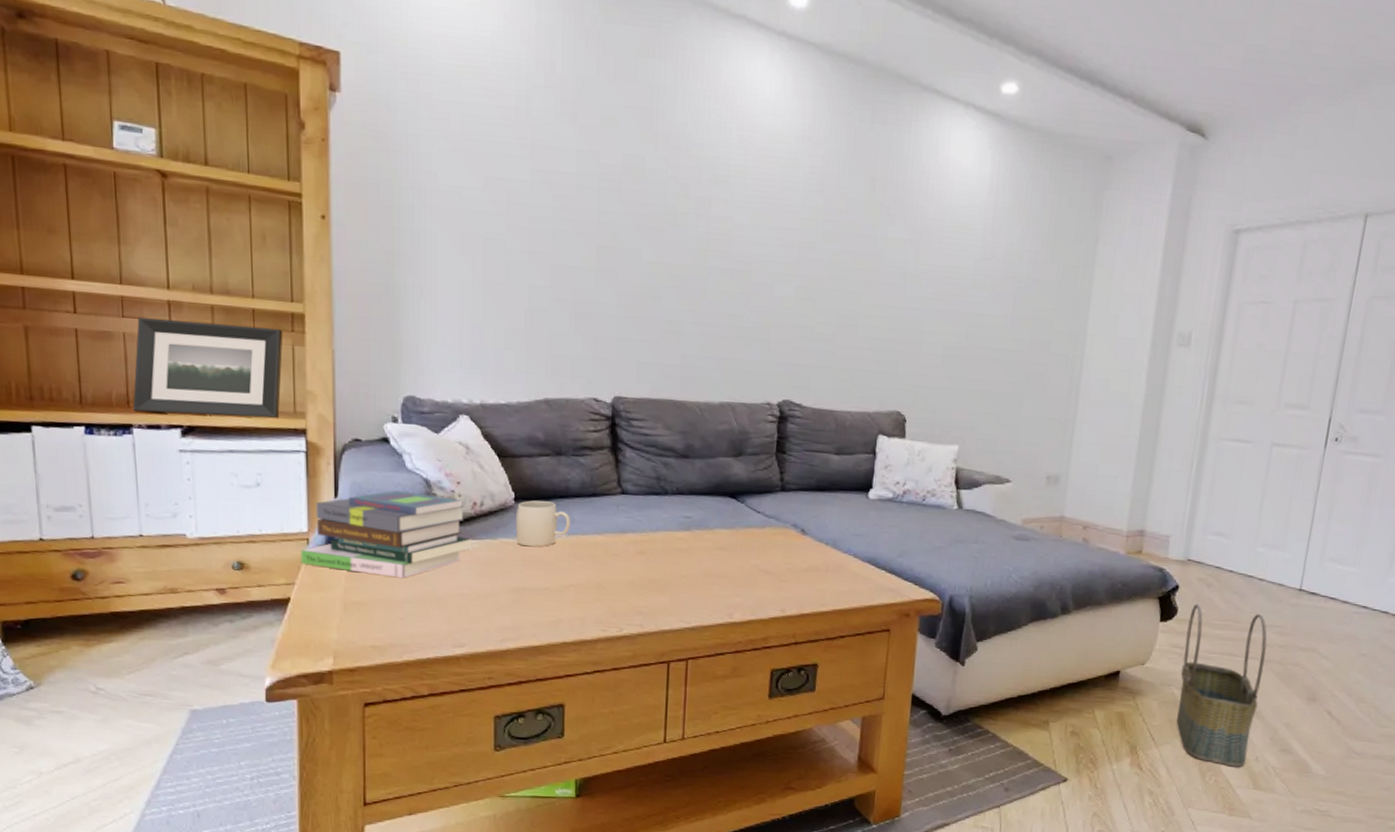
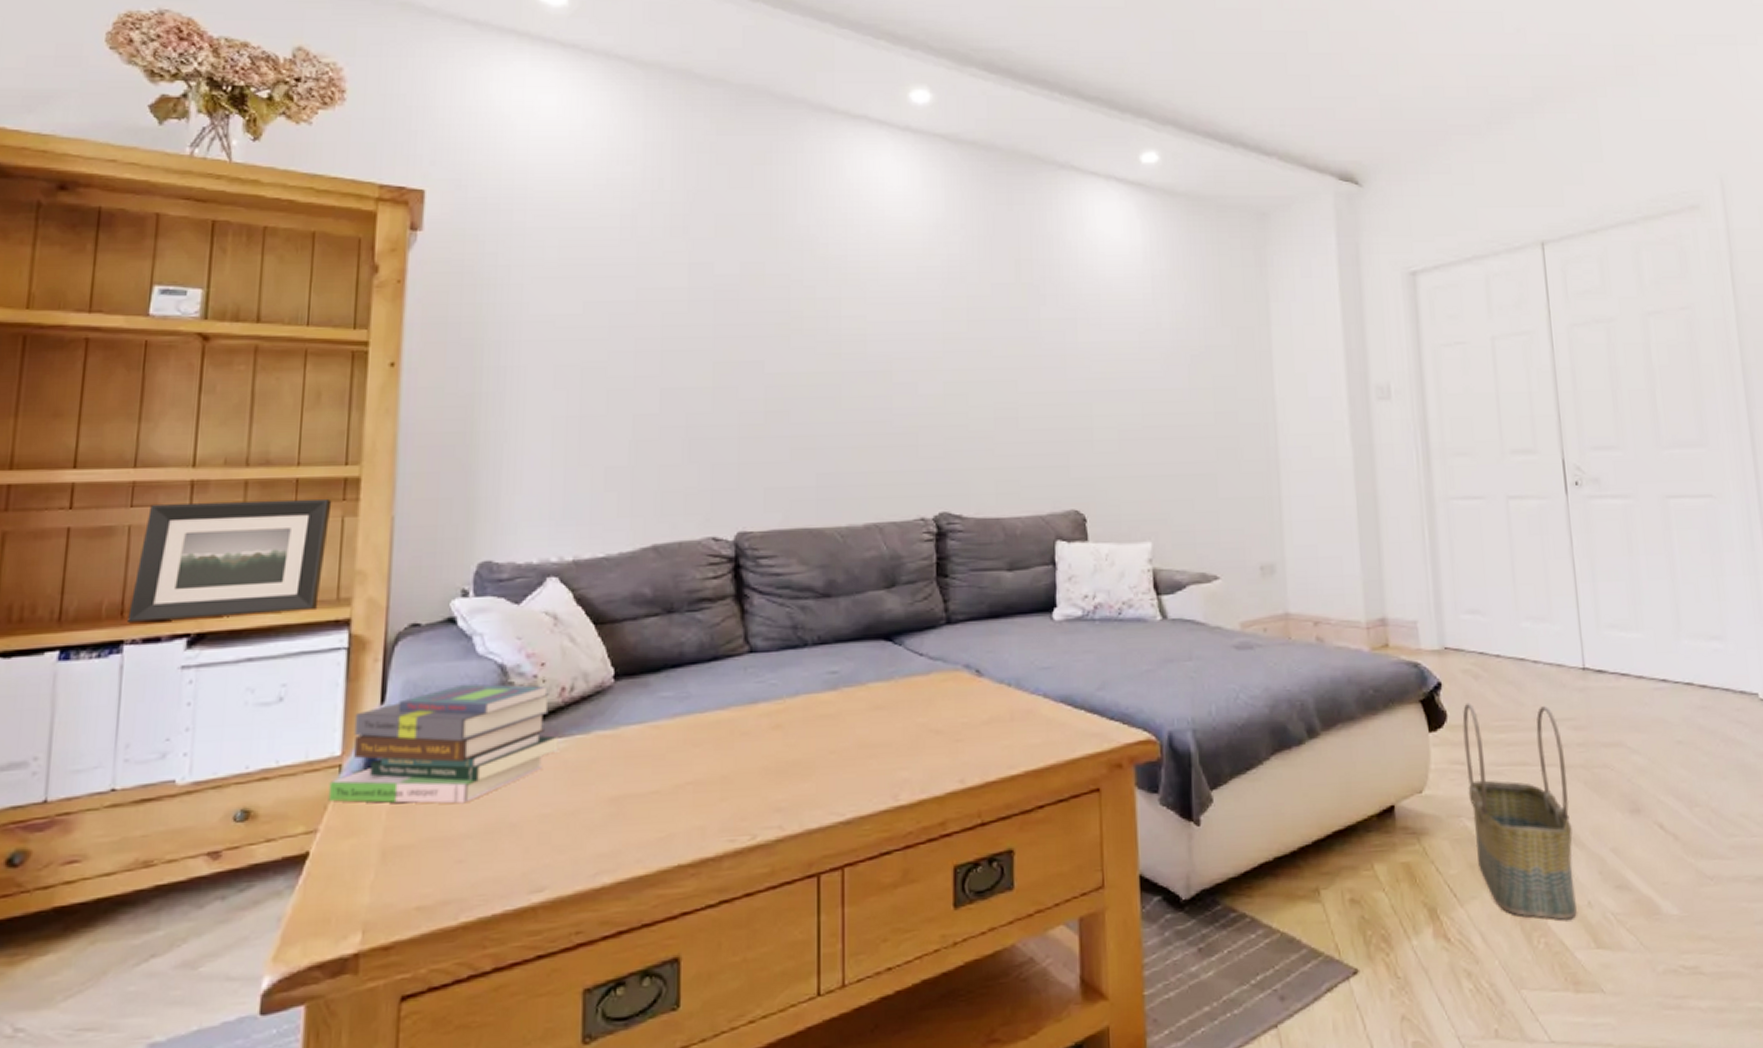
mug: present [515,500,571,547] -> none [615,674,686,738]

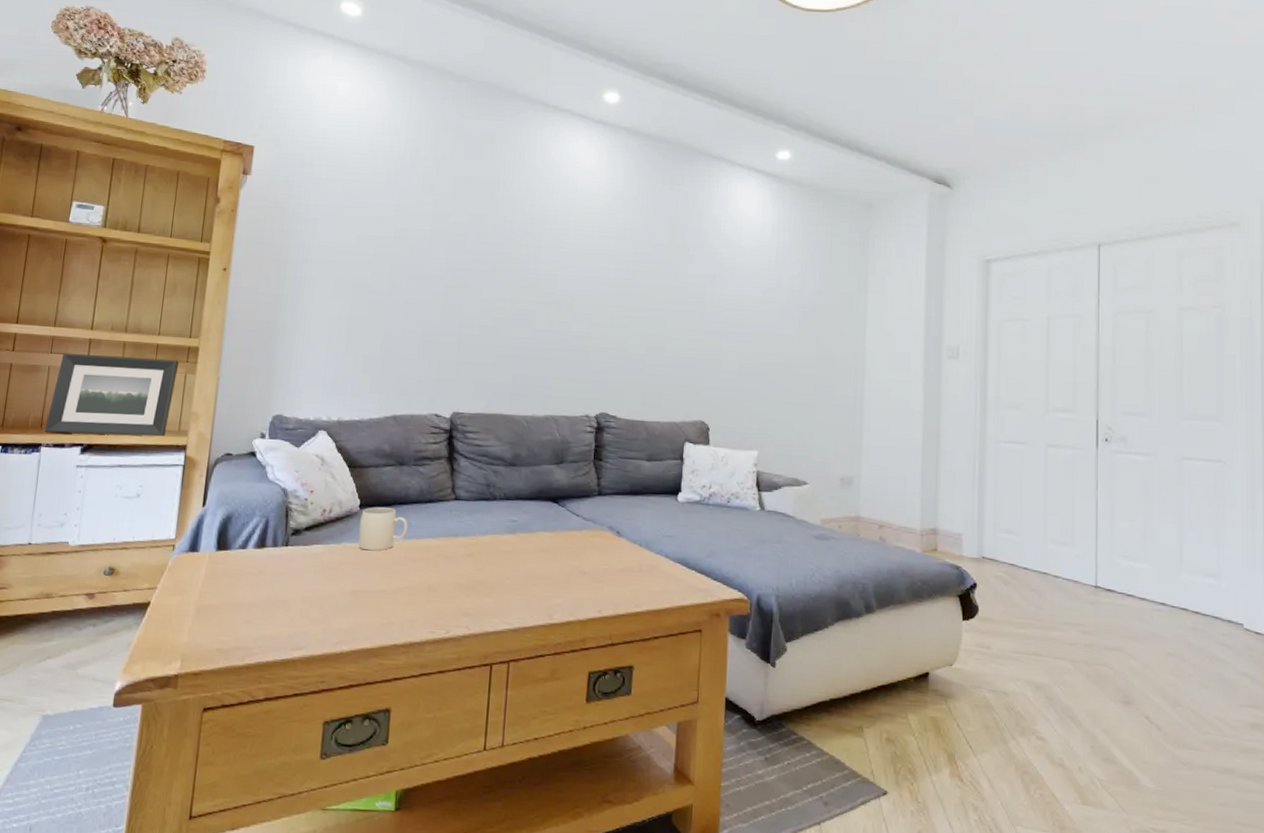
books: present [328,683,558,804] -> none [164,499,319,582]
mug: none [615,674,686,738] -> present [358,507,408,551]
basket: present [1462,702,1577,921] -> none [989,601,1073,780]

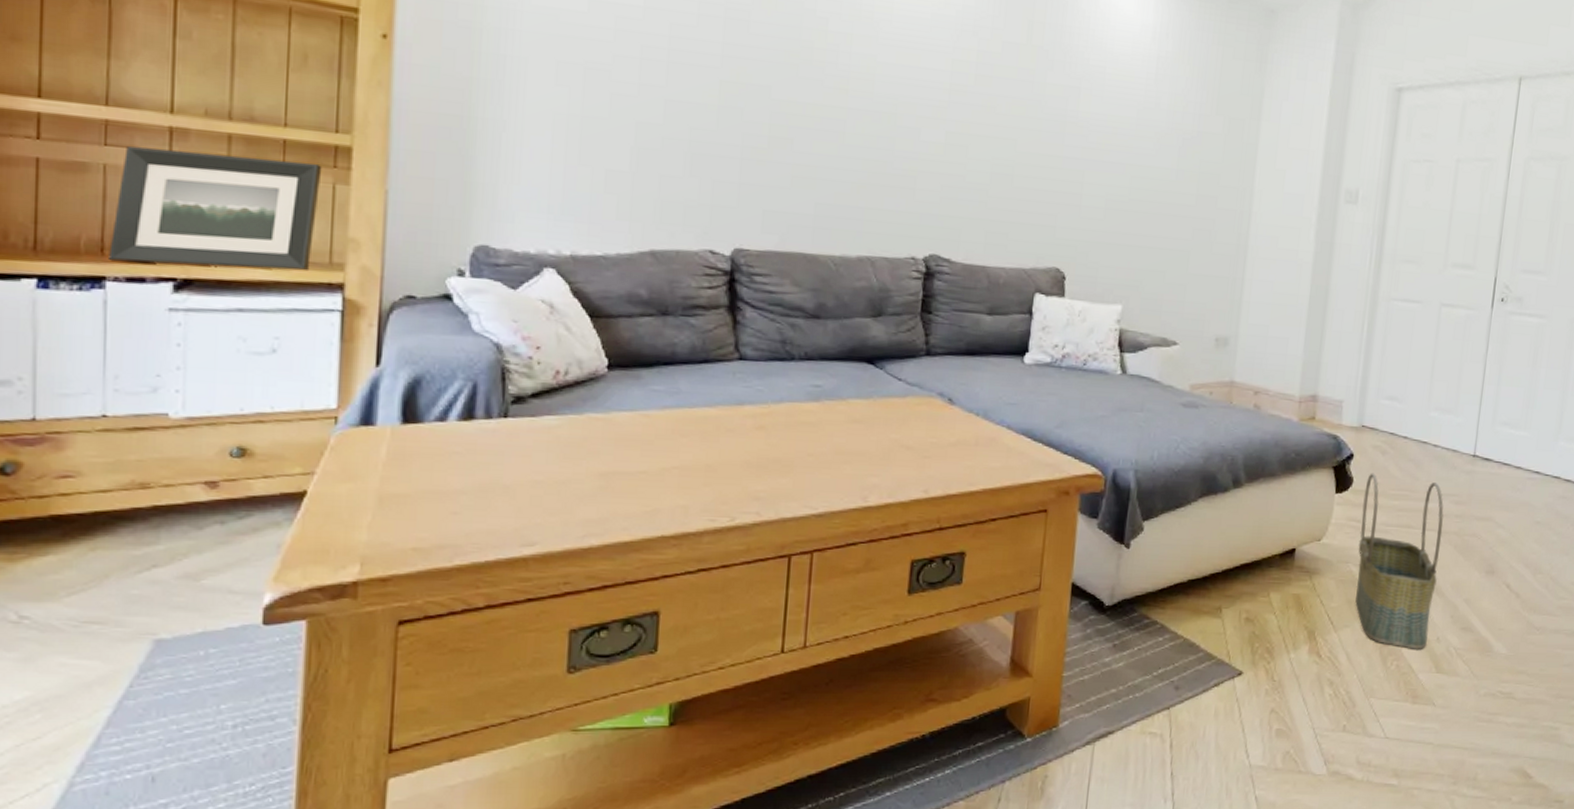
mug: present [358,507,408,551] -> none [607,368,676,423]
basket: none [989,601,1073,780] -> present [1355,473,1444,651]

